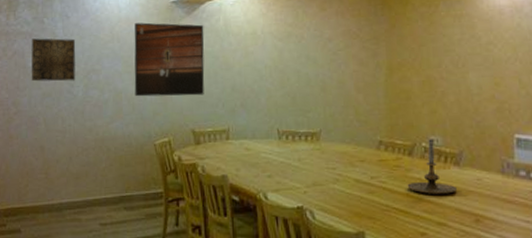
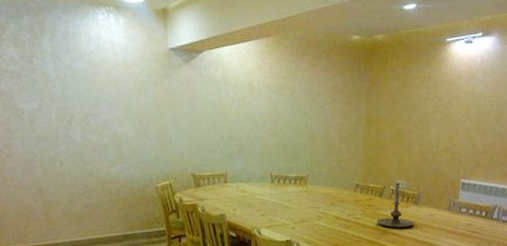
wall art: present [31,38,76,82] -> none [19,79,72,125]
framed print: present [134,22,205,97] -> none [132,68,204,142]

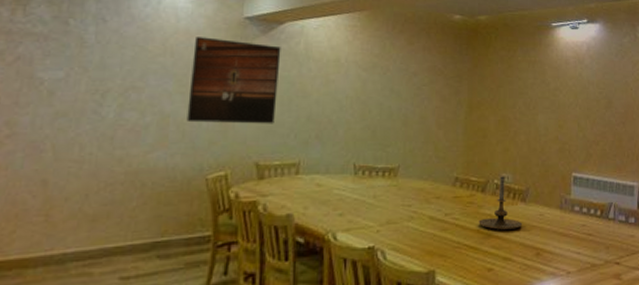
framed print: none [132,68,204,142] -> present [186,37,281,124]

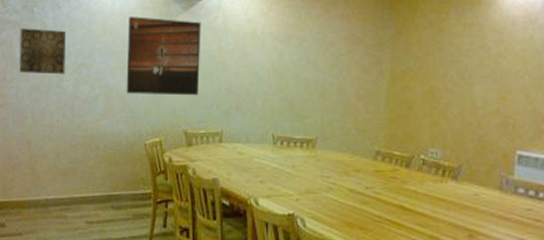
wall art: none [39,42,113,99] -> present [19,28,67,75]
candle holder: present [479,176,523,230] -> none [402,151,454,208]

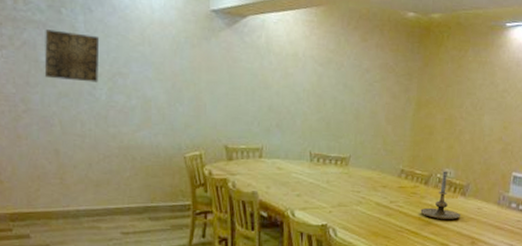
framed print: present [126,17,201,96] -> none [165,28,245,112]
candle holder: none [402,151,454,208] -> present [420,171,461,219]

